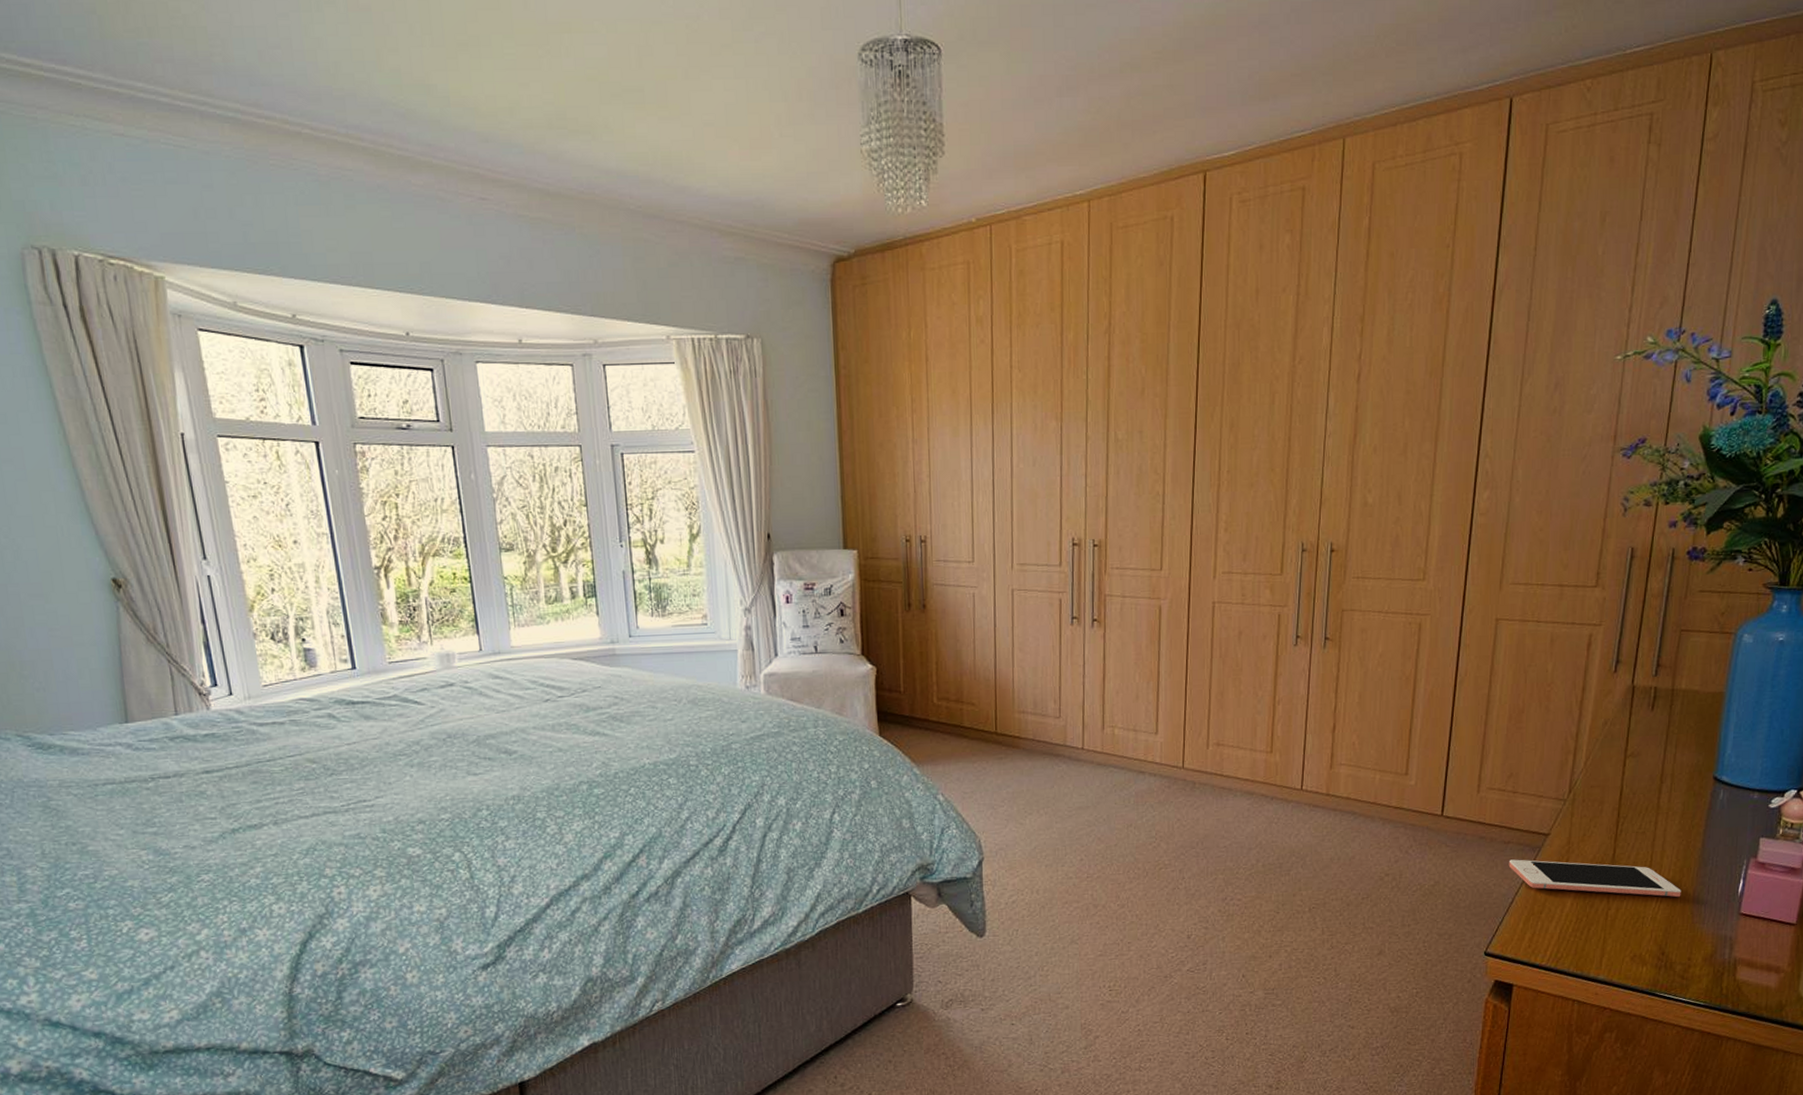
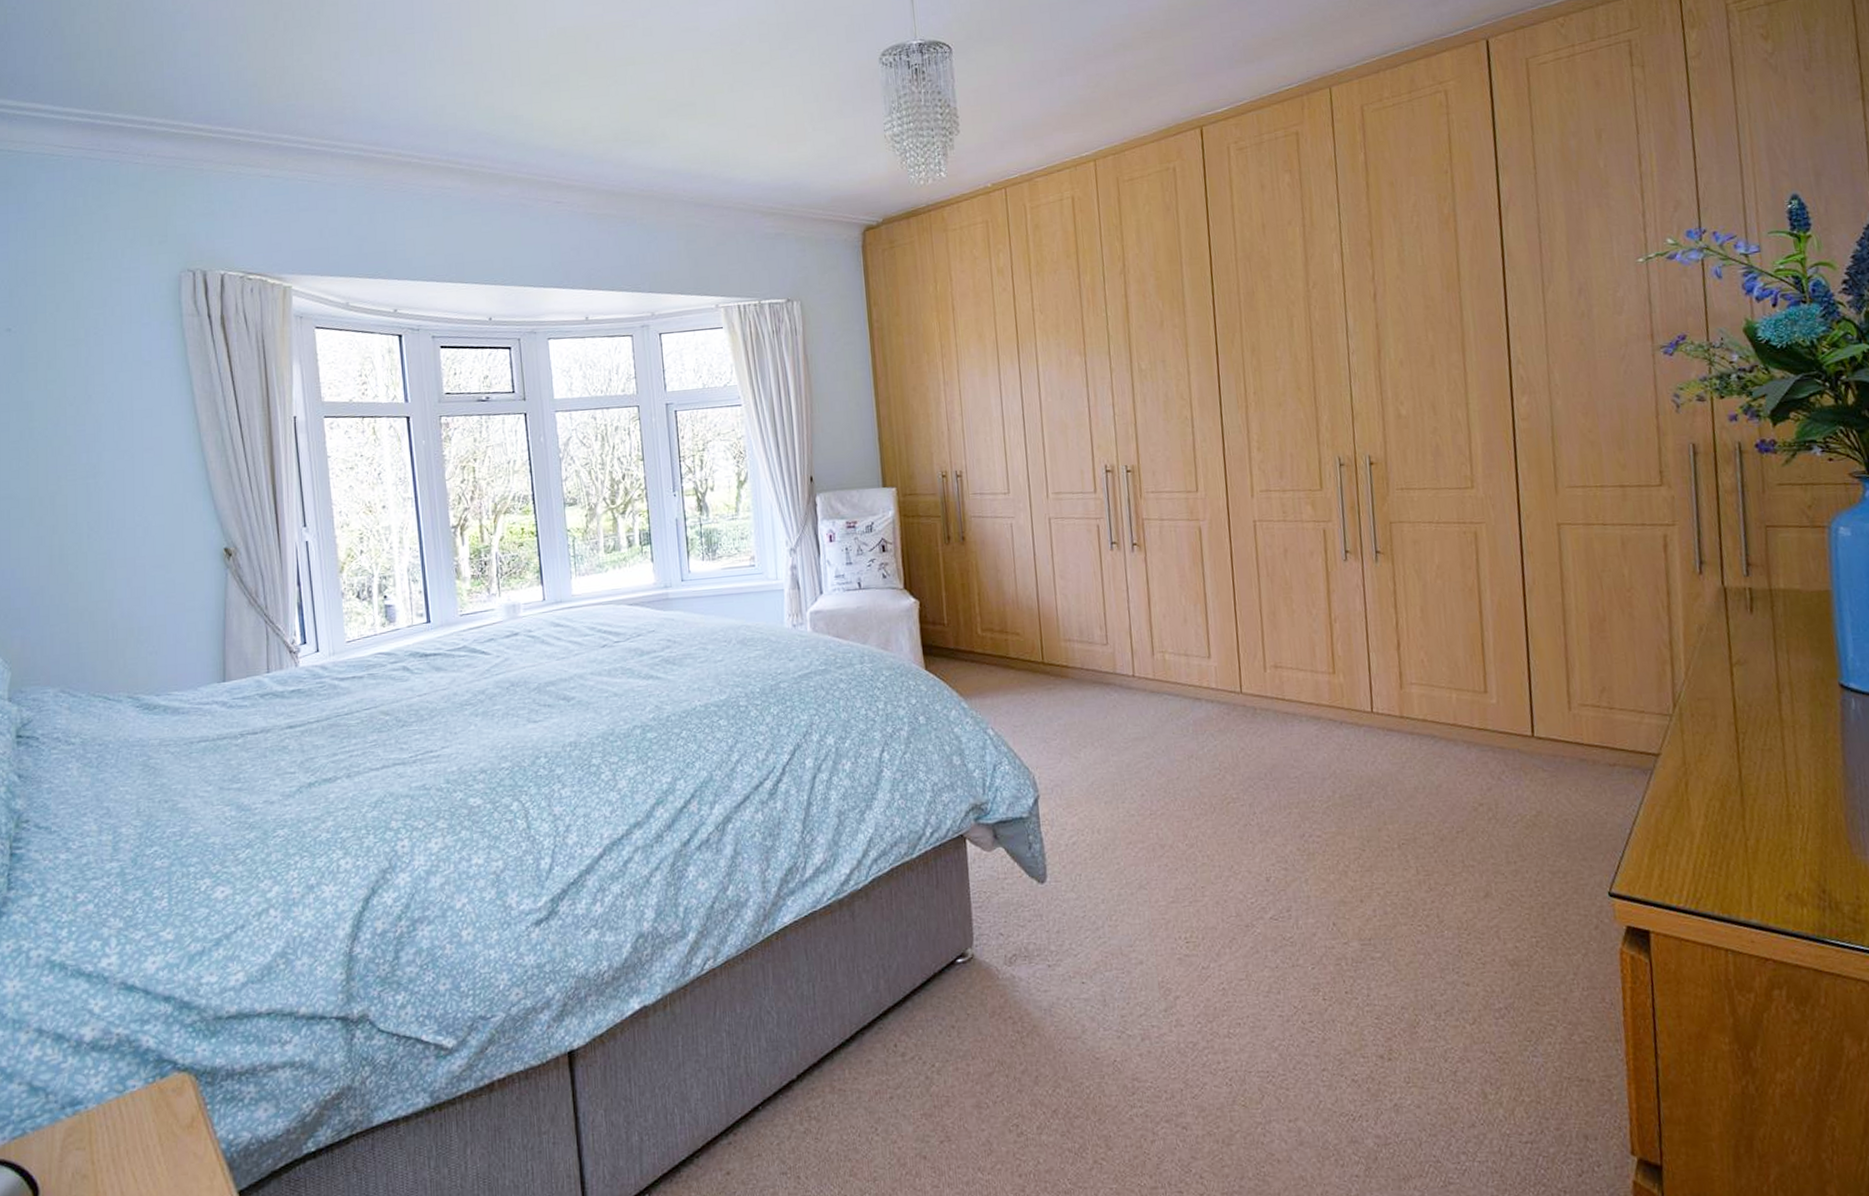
cell phone: present [1508,859,1681,898] -> none [1618,783,1831,825]

